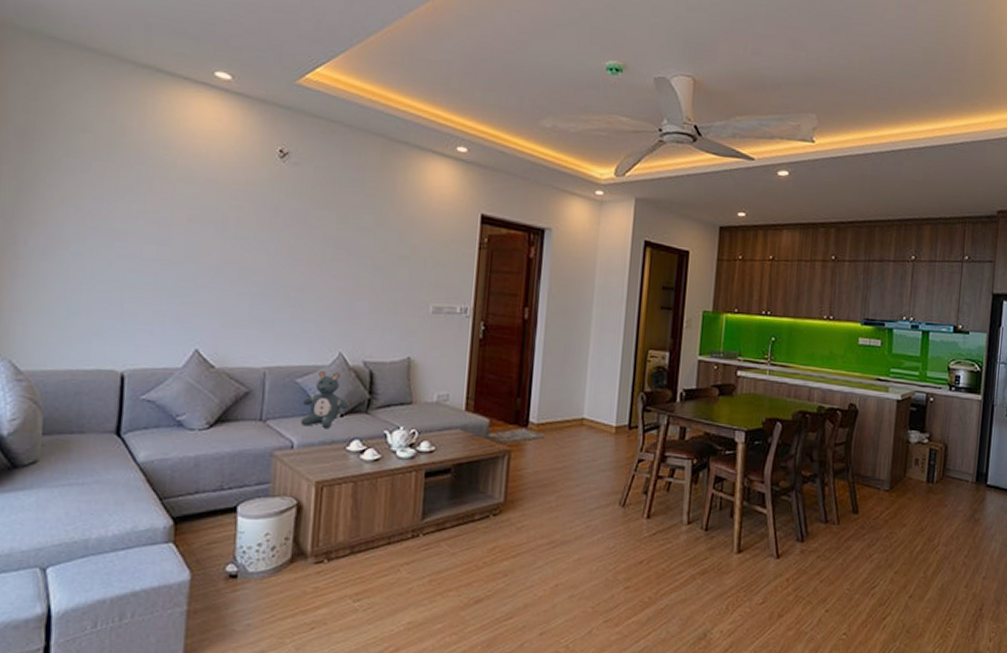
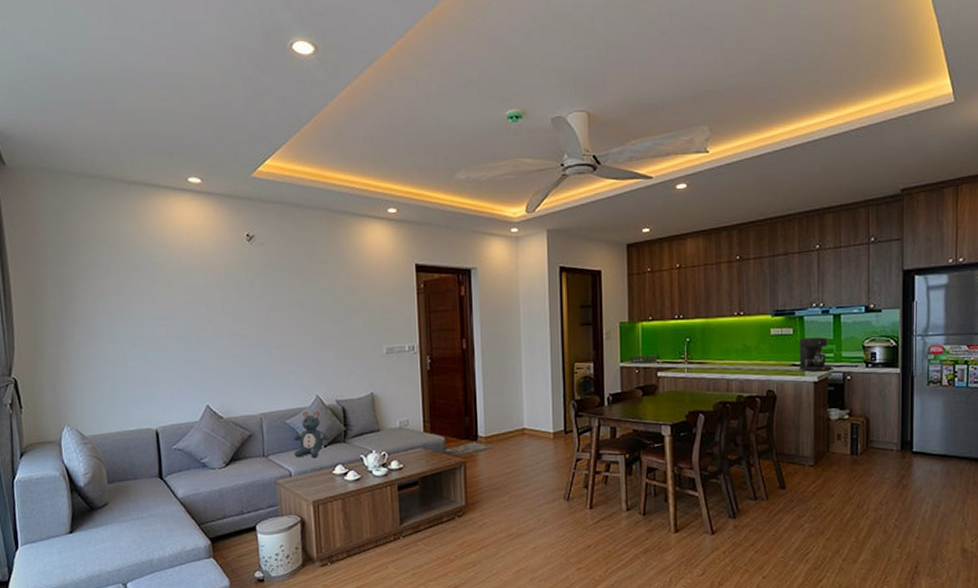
coffee maker: none [883,351,917,390] -> present [799,337,832,372]

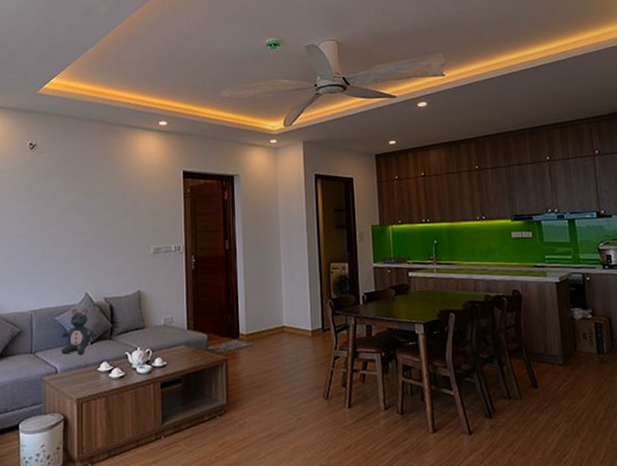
coffee maker: present [799,337,832,372] -> none [538,240,572,273]

